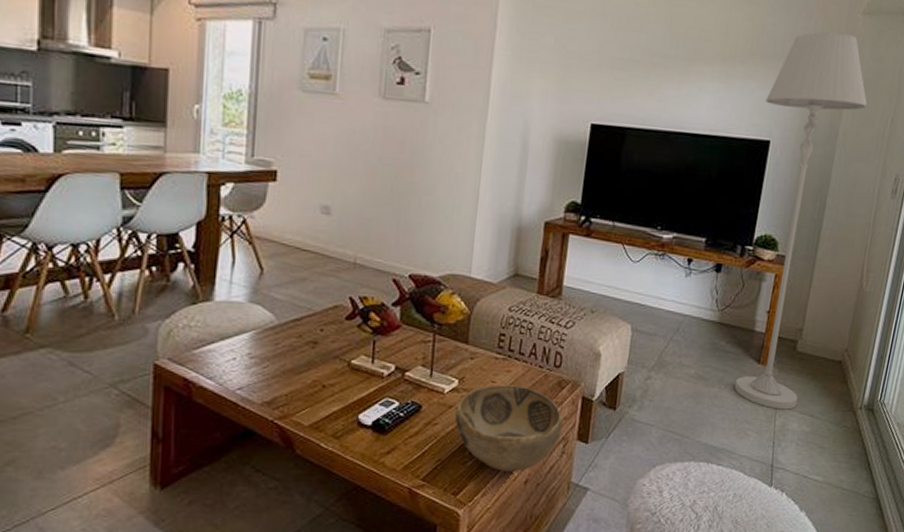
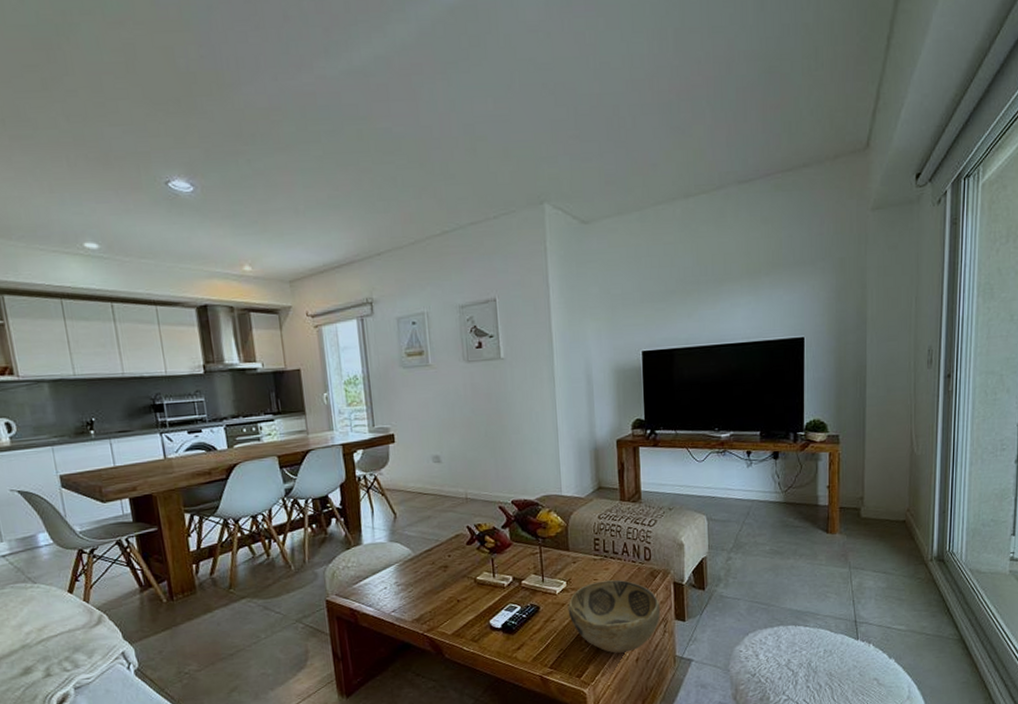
floor lamp: present [734,32,868,410] -> none [794,230,890,571]

